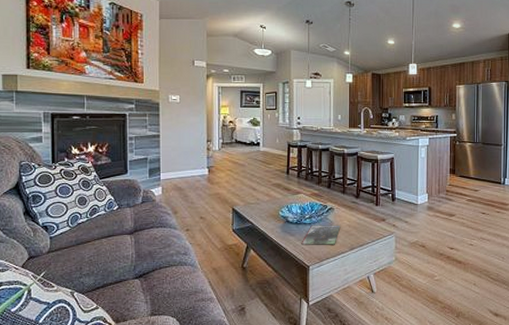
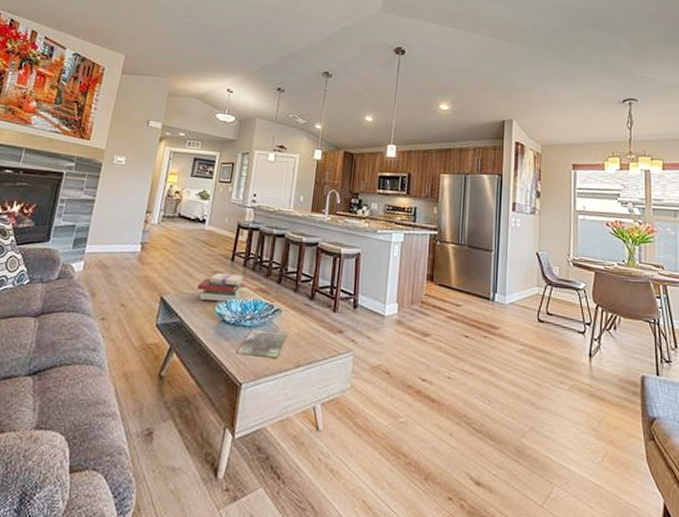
books: none [262,184,300,208] -> present [197,272,243,303]

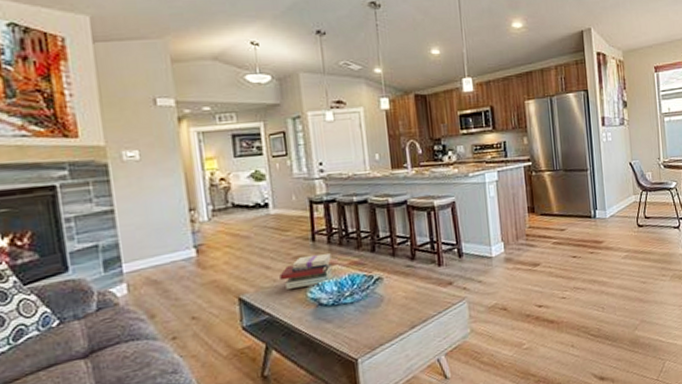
magazine: present [236,329,287,358] -> none [343,298,395,333]

